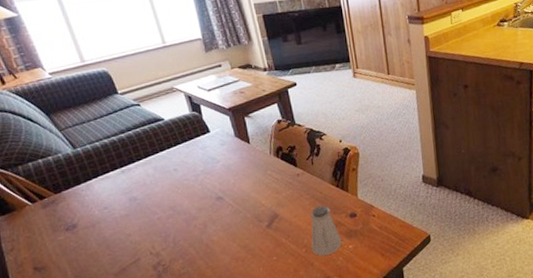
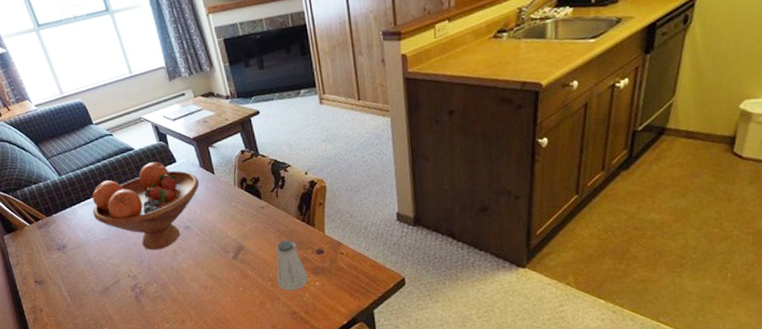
fruit bowl: none [112,132,234,224] -> present [92,162,200,250]

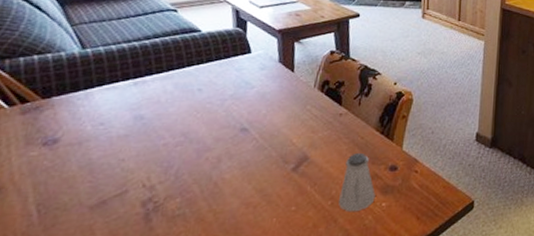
fruit bowl: present [92,162,200,250] -> none [116,49,274,154]

